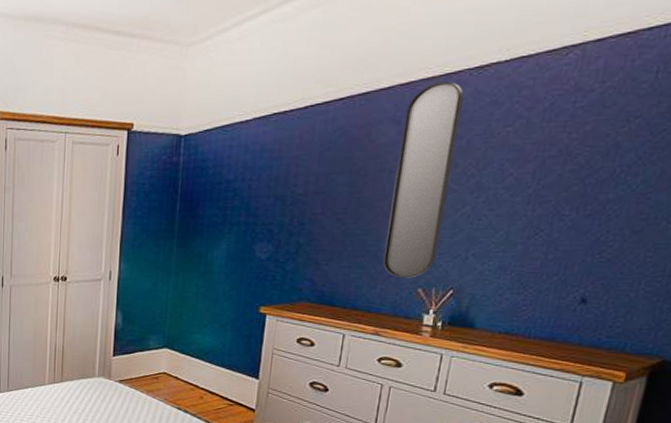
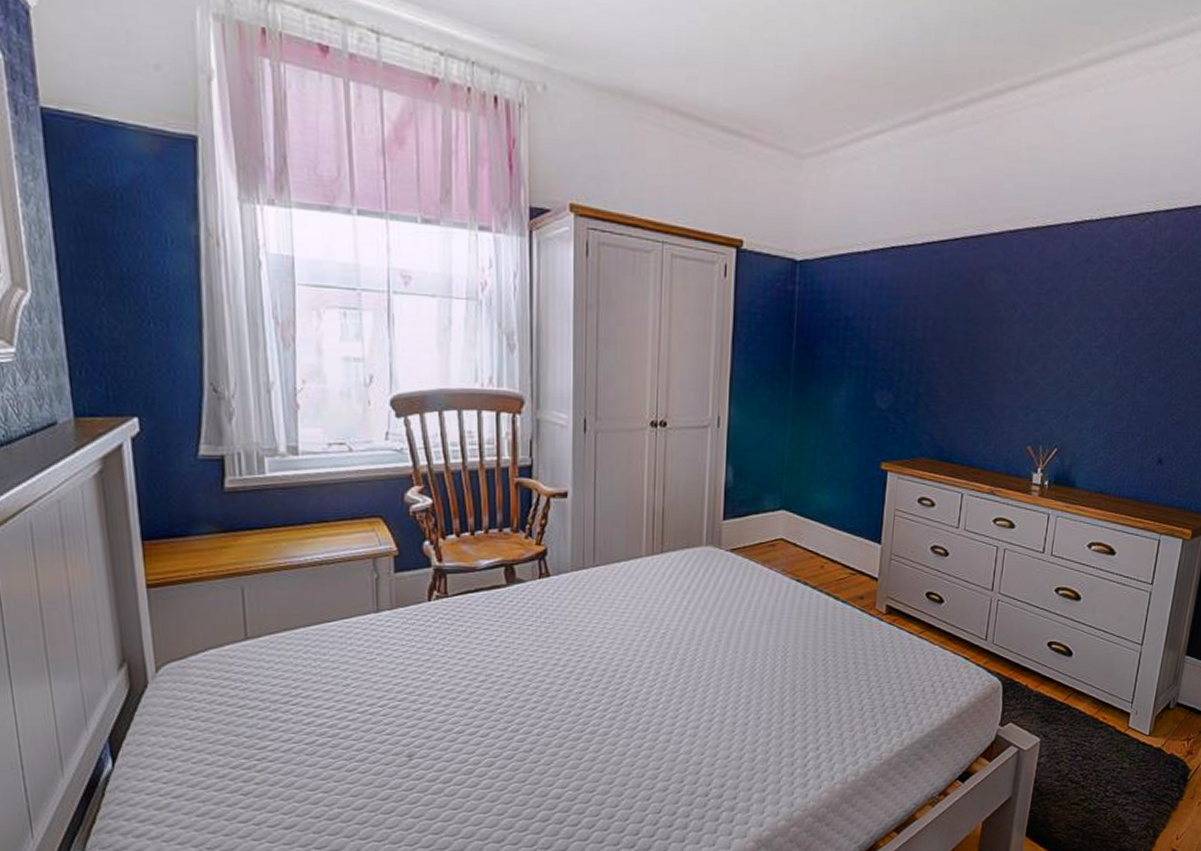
home mirror: present [382,82,464,278] -> none [996,233,1063,435]

